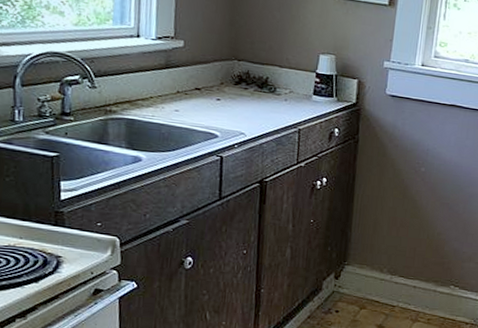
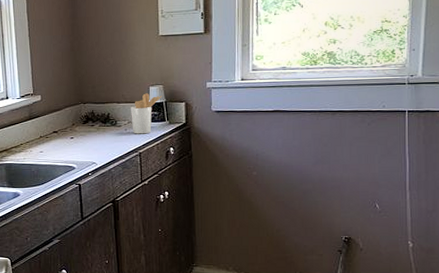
utensil holder: none [293,61,333,109] -> present [131,93,162,134]

